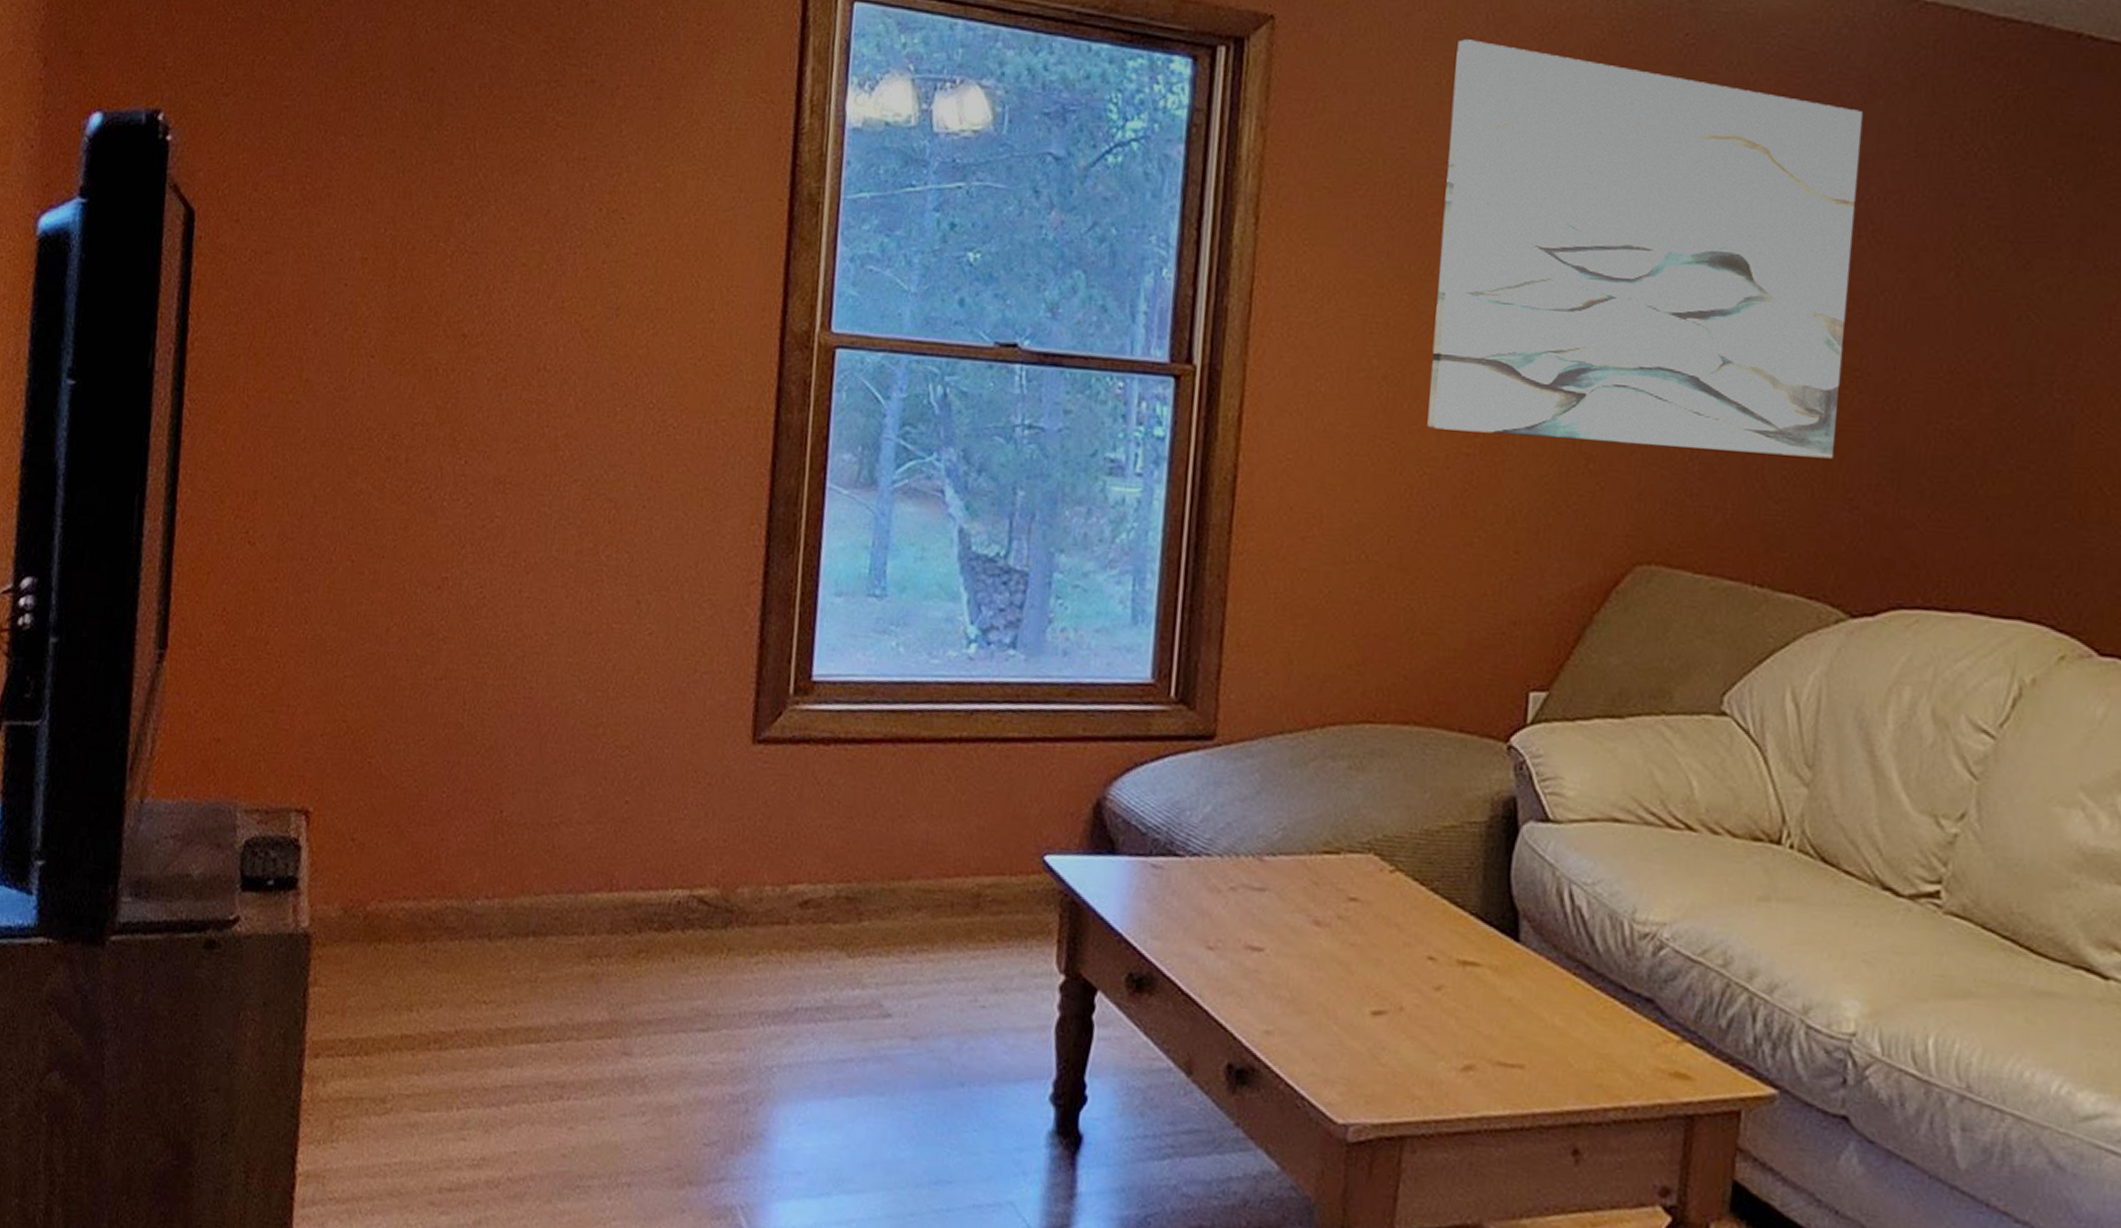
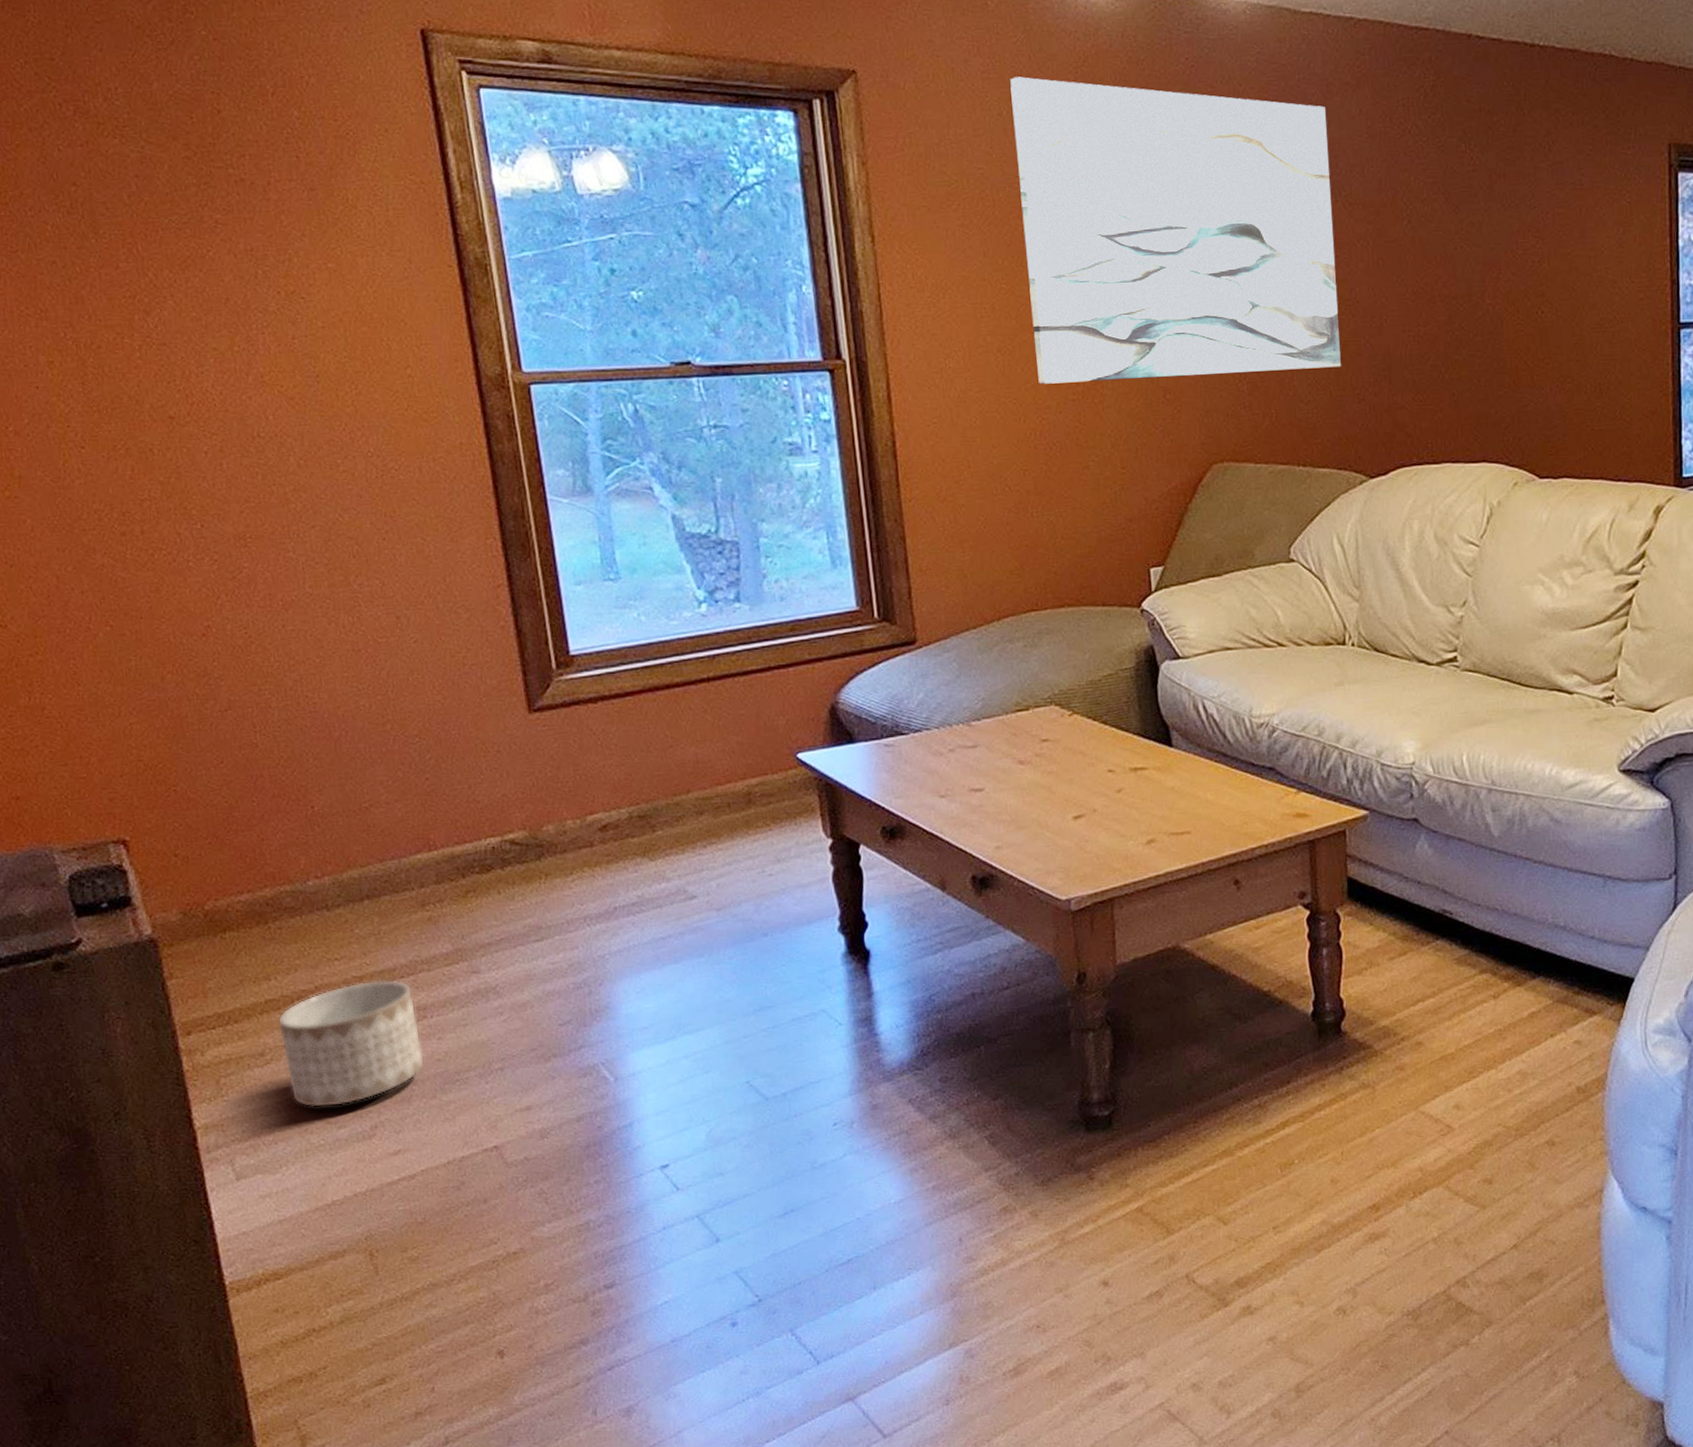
planter: none [401,1036,555,1186] -> present [277,979,424,1108]

